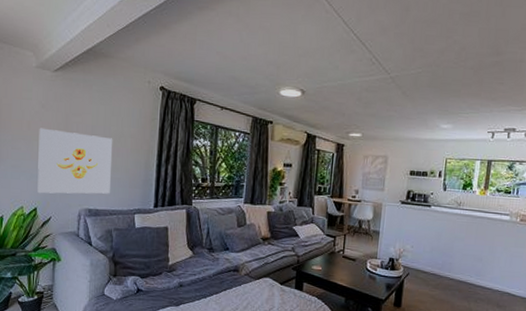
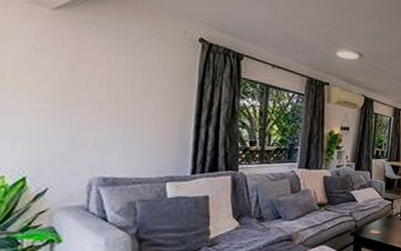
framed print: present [37,128,113,194] -> none [27,77,138,160]

